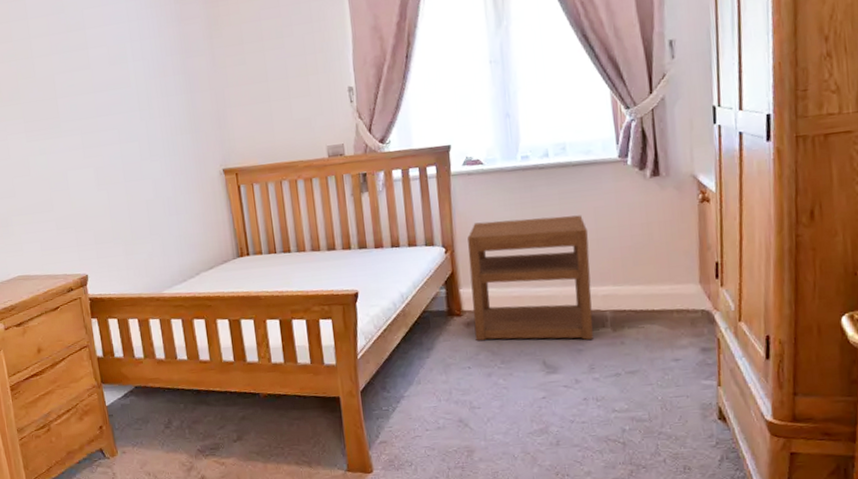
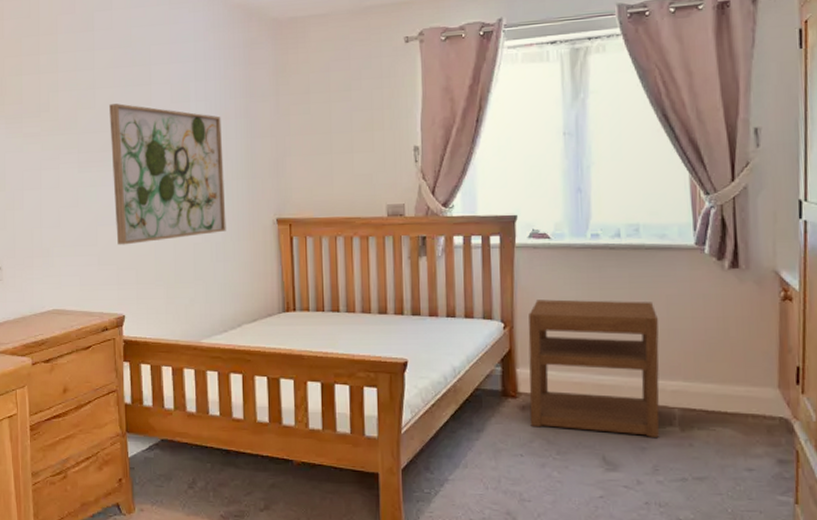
wall art: none [49,70,176,209] -> present [109,103,226,245]

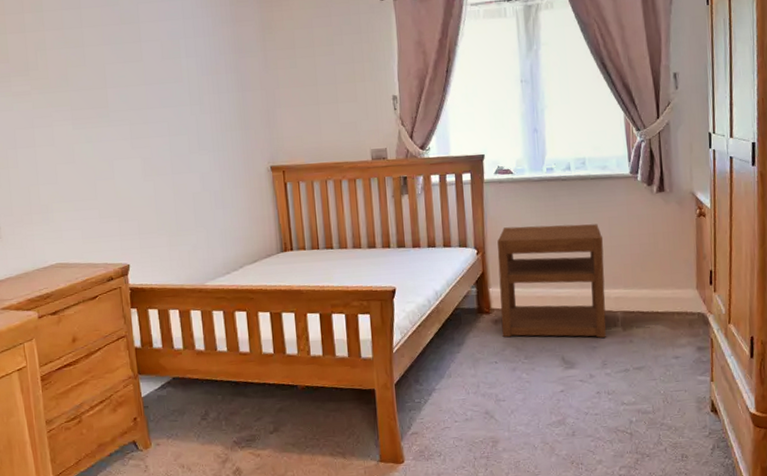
wall art: present [109,103,226,245] -> none [100,61,224,198]

